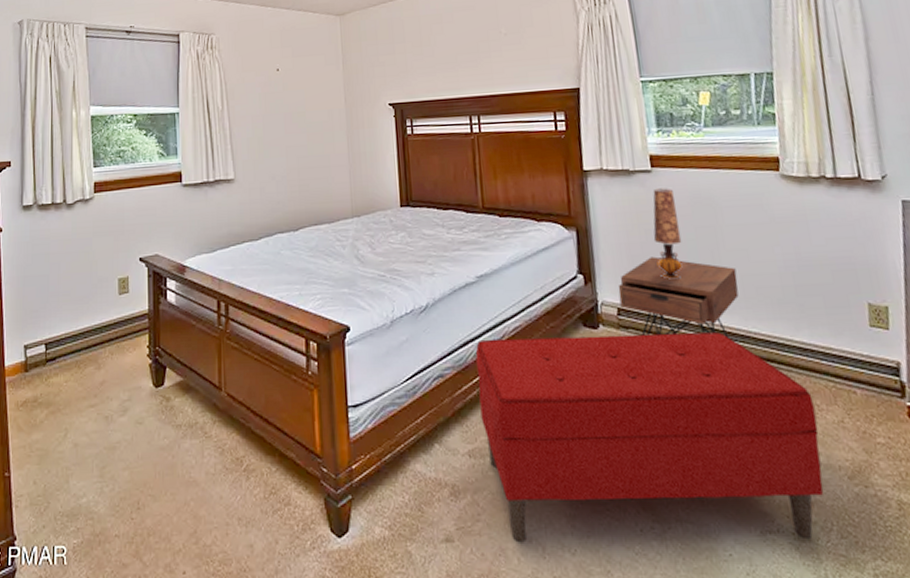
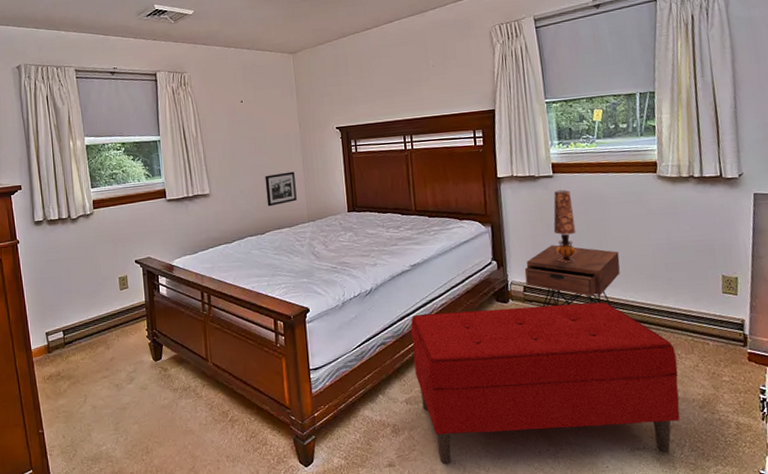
picture frame: none [301,155,339,197] -> present [265,171,297,207]

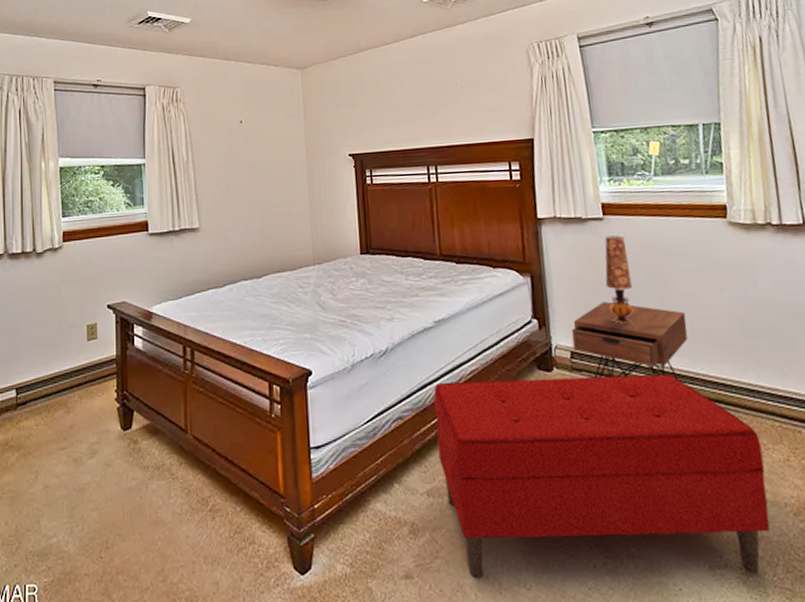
picture frame: present [265,171,297,207] -> none [264,204,301,245]

